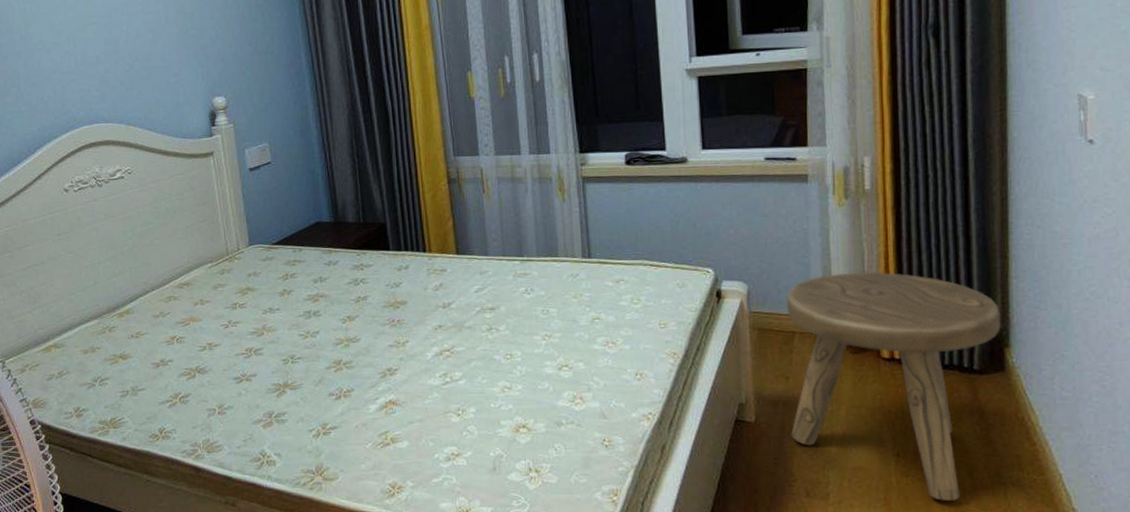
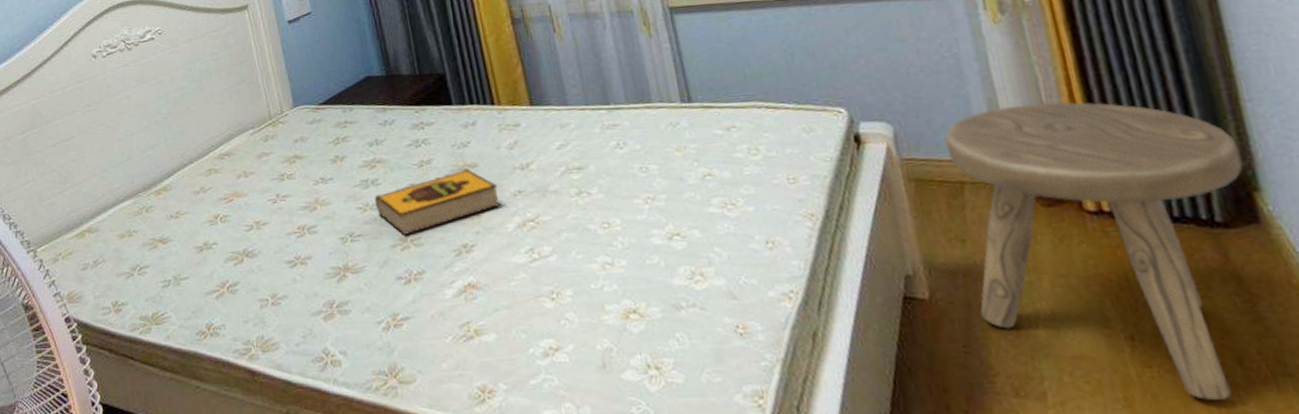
hardback book: none [315,305,423,359] -> present [374,169,501,235]

